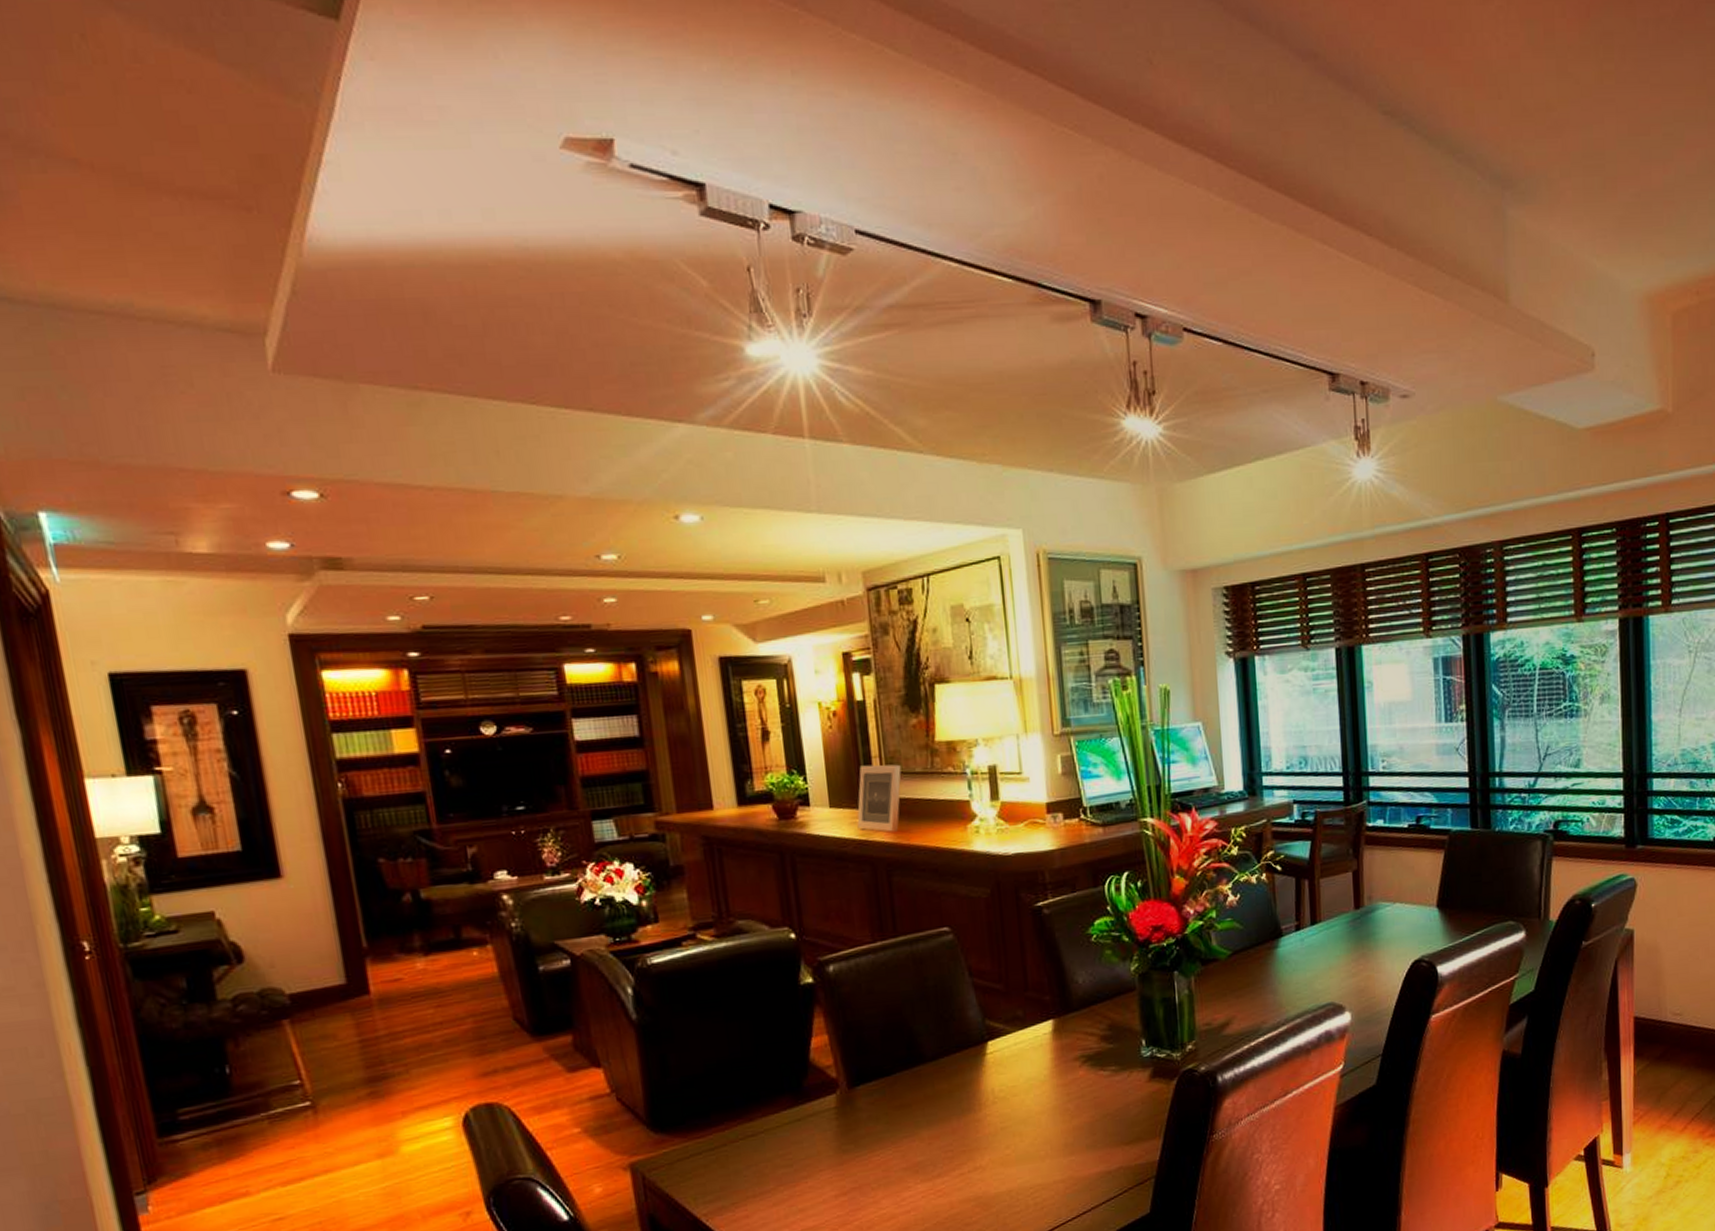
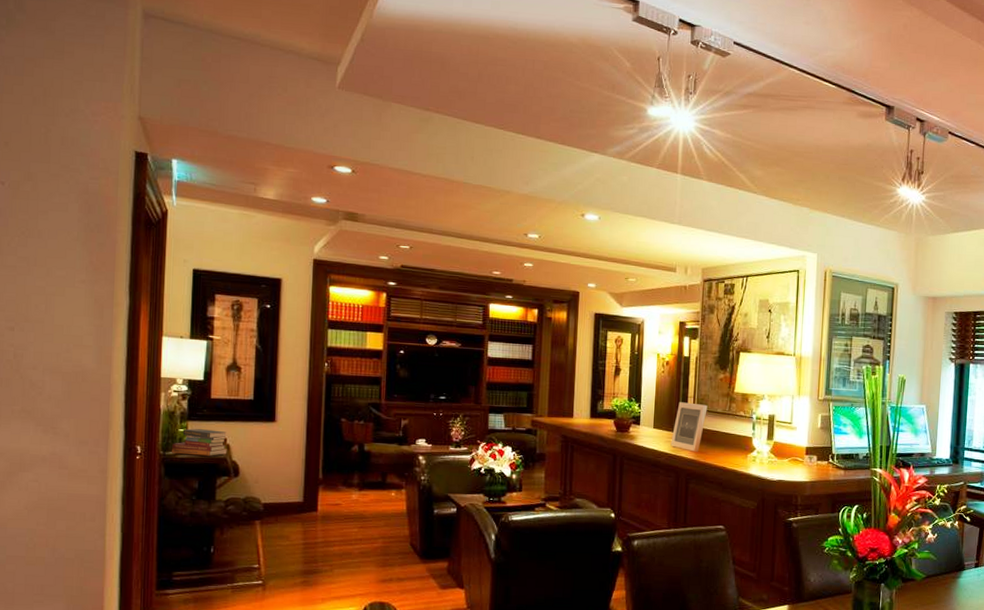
books: none [135,902,220,945] -> present [172,429,227,457]

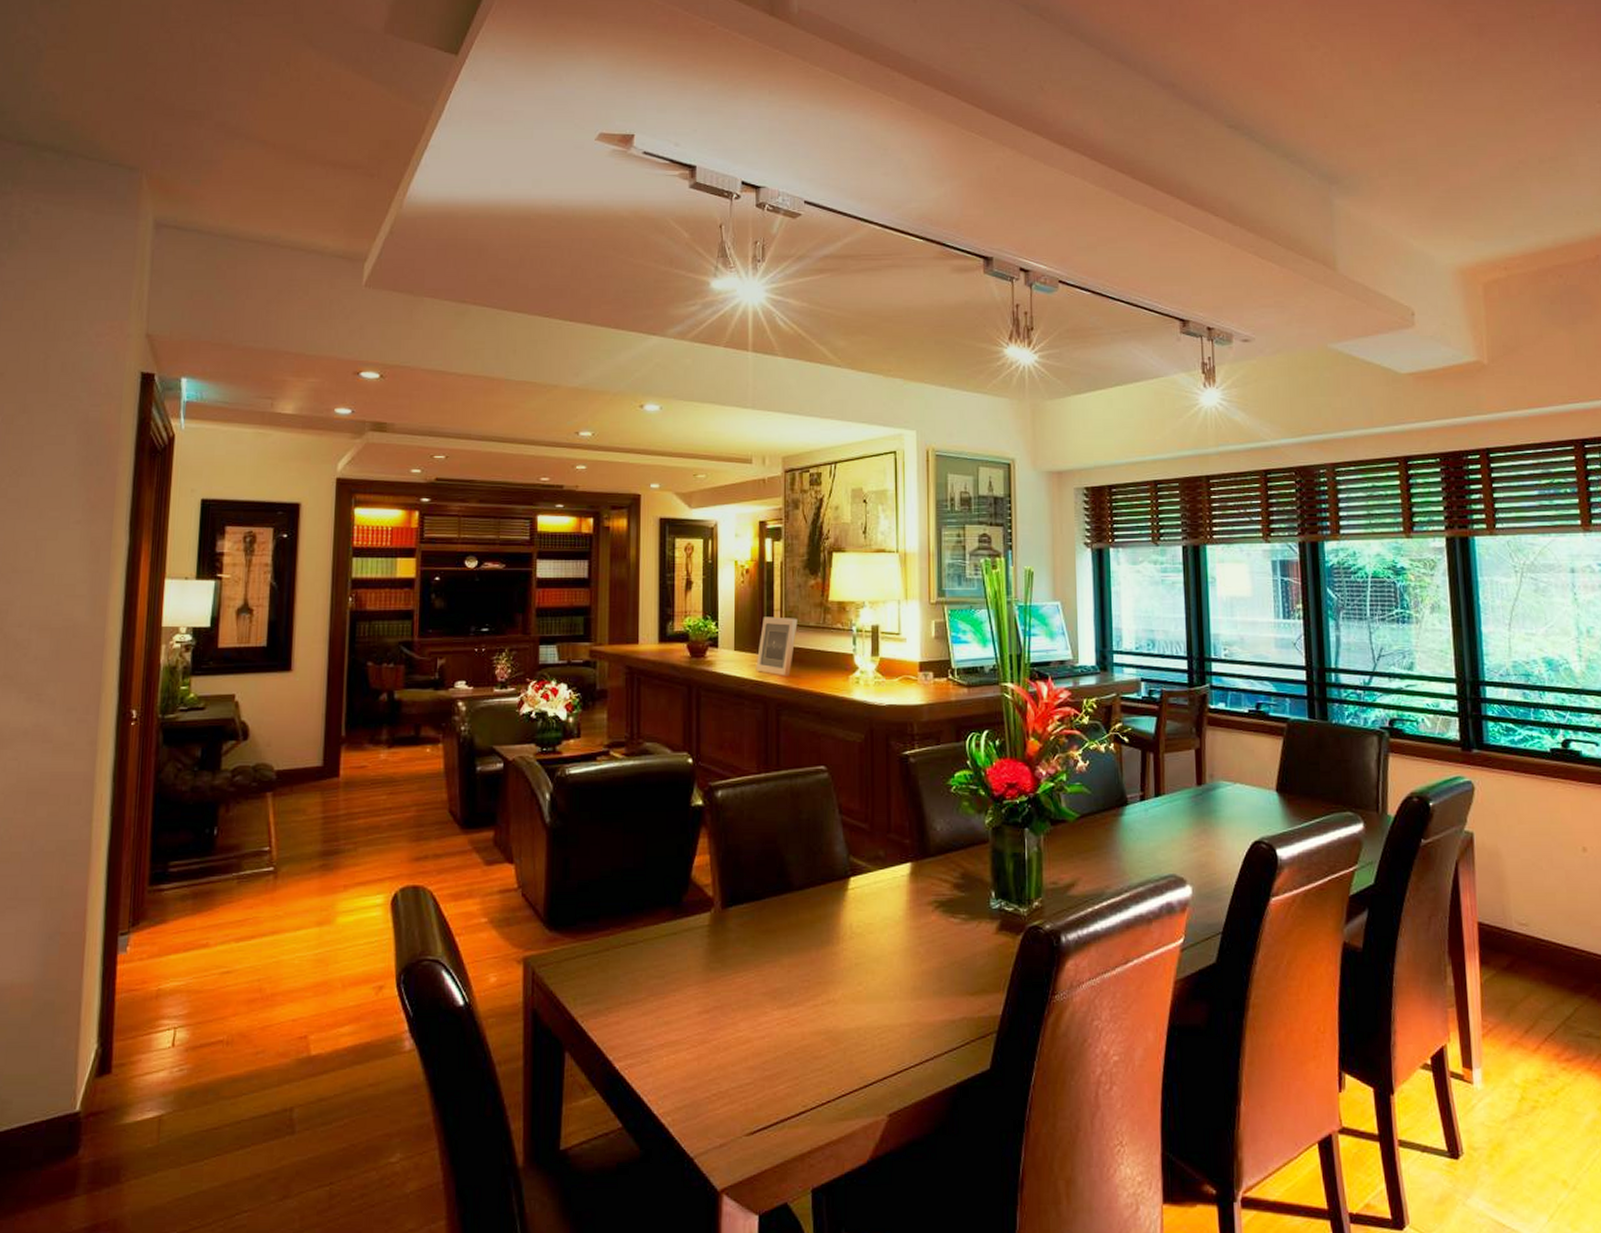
books: present [172,429,227,457] -> none [172,685,236,718]

